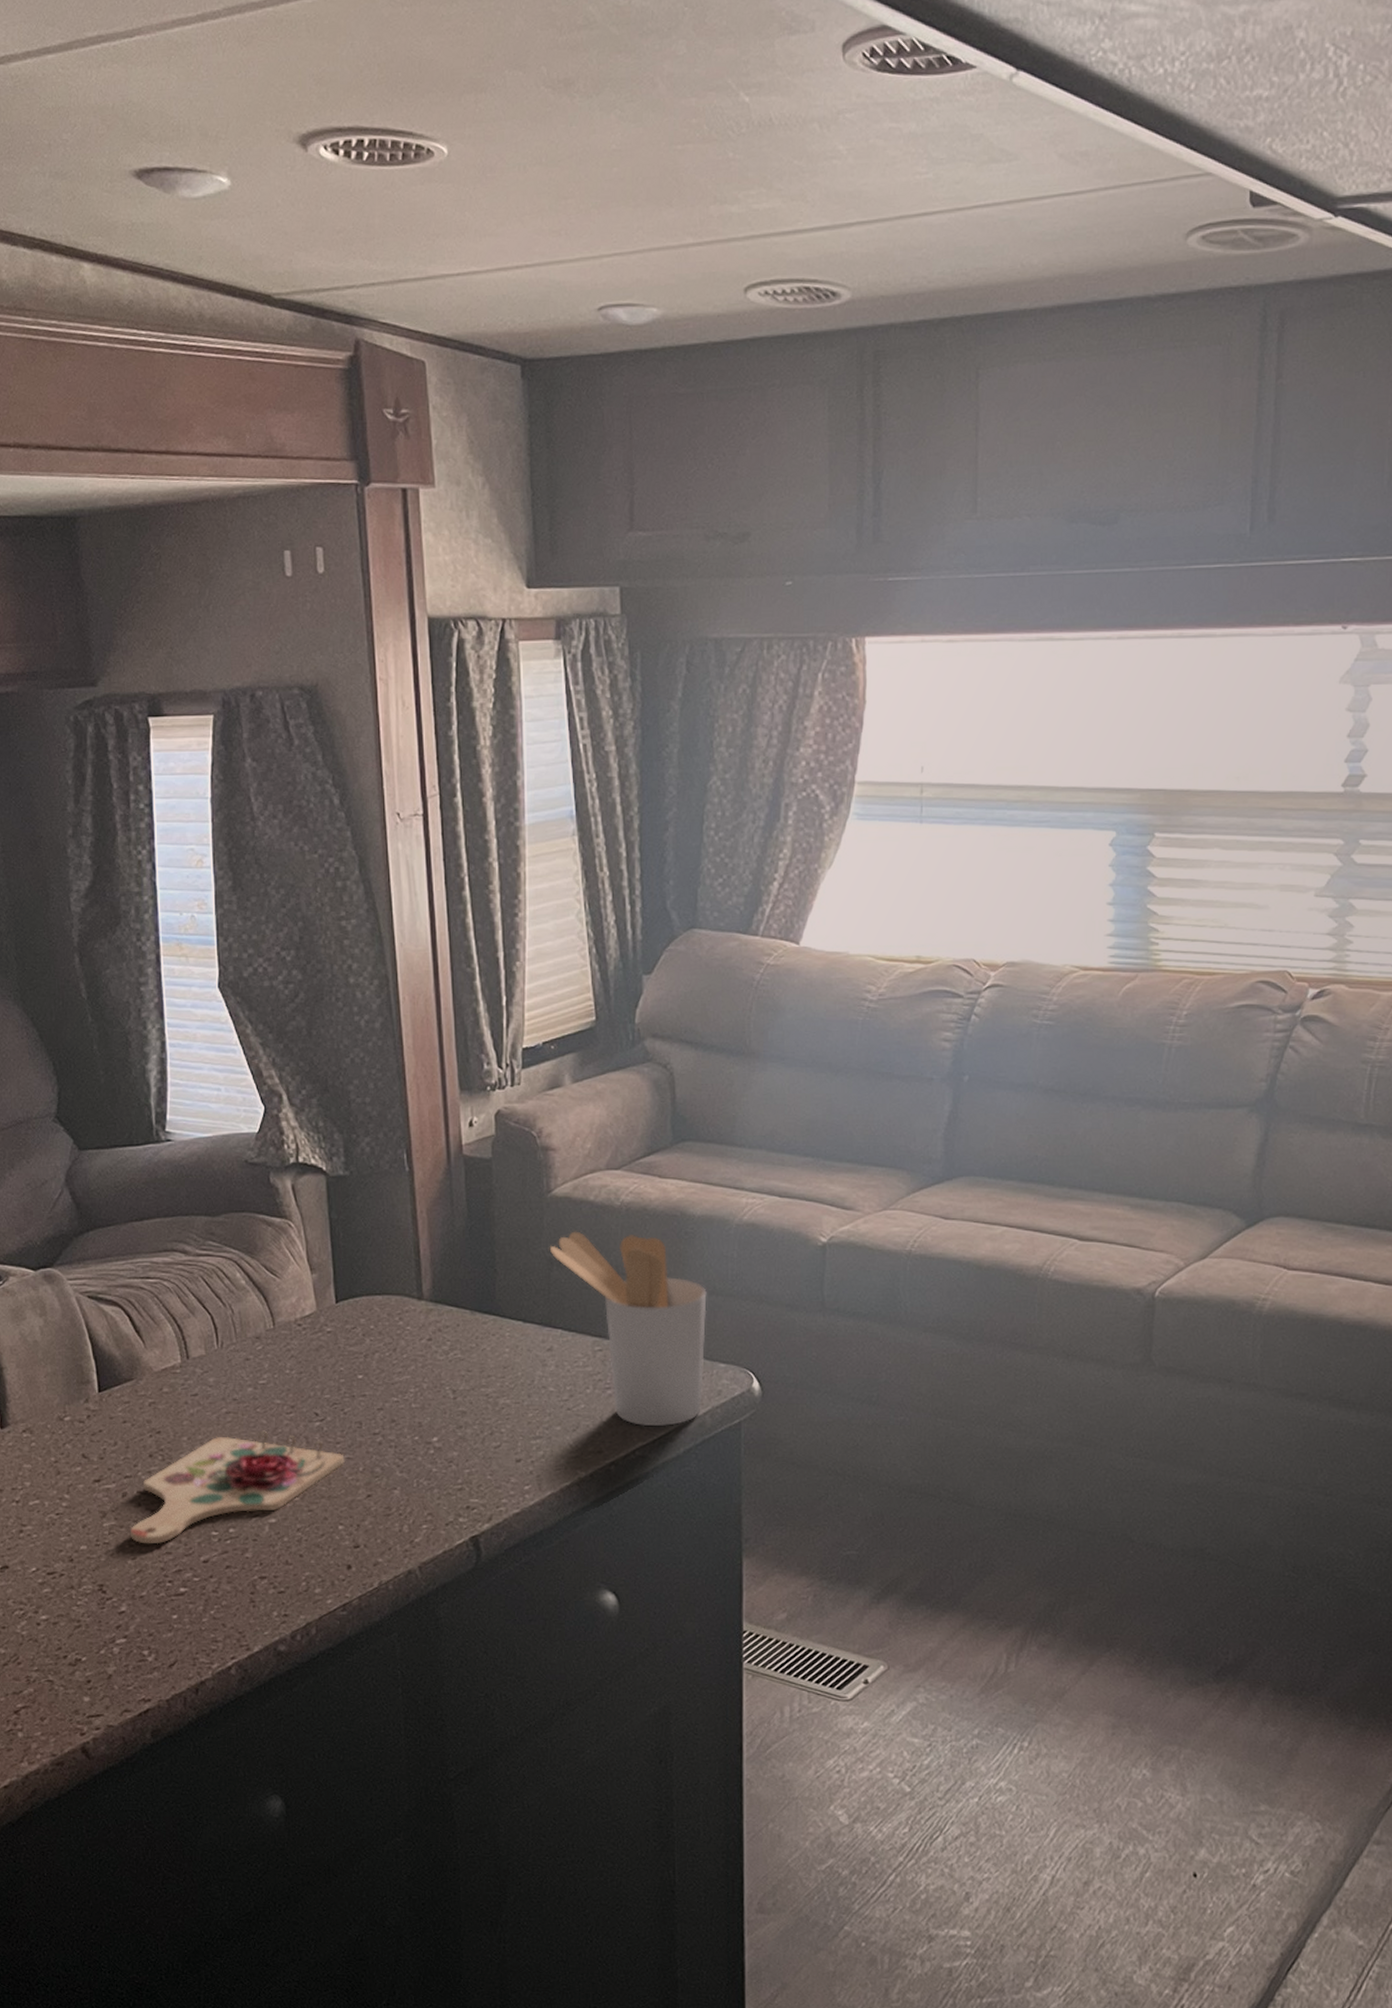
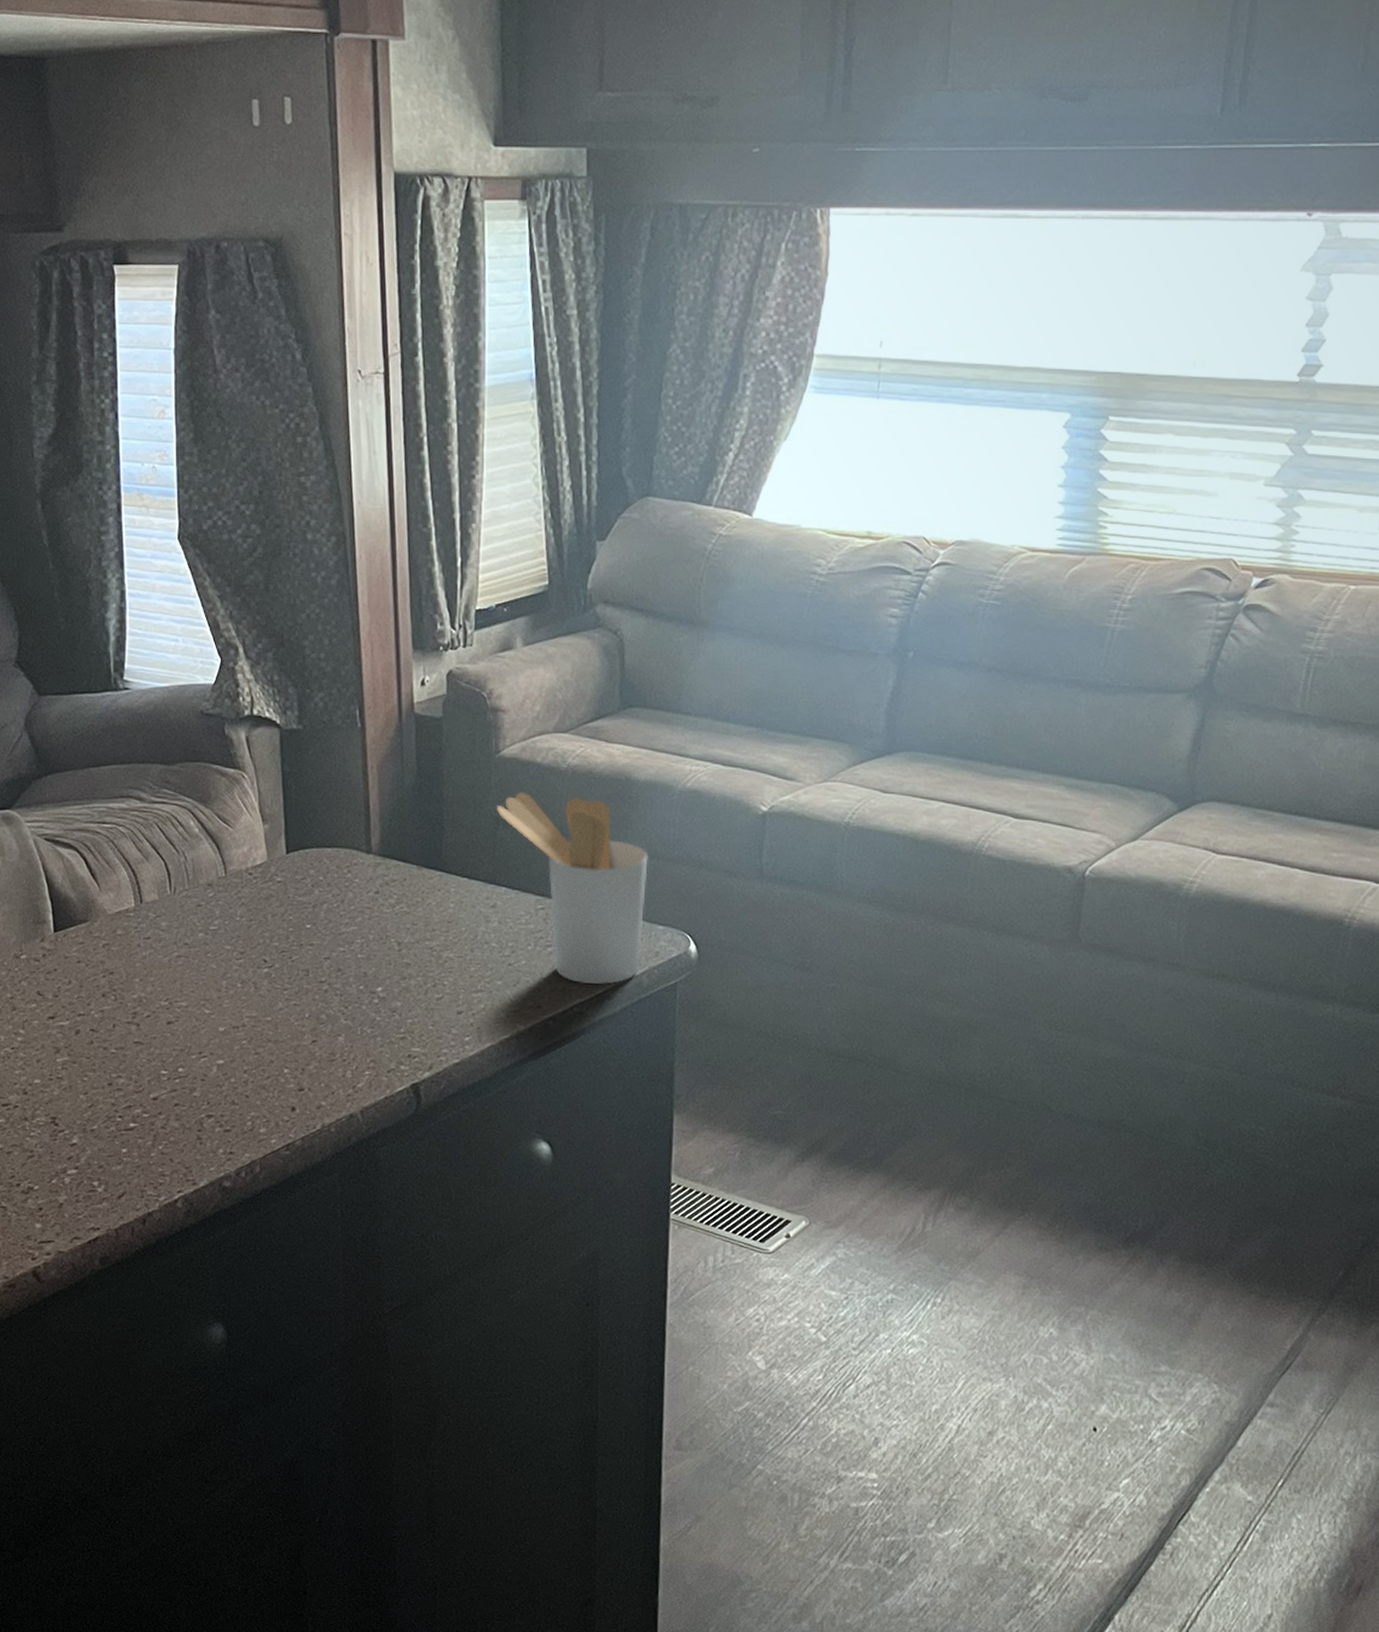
cutting board: present [131,1430,345,1545] -> none [83,975,291,1081]

